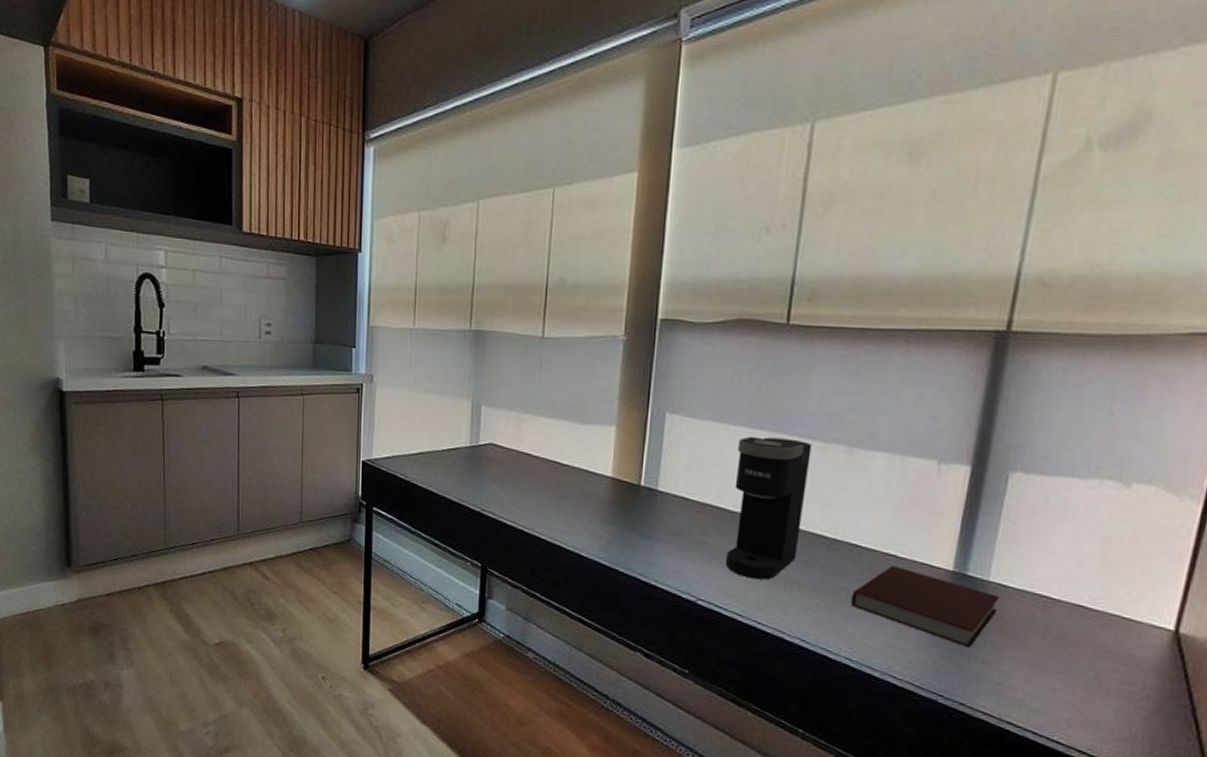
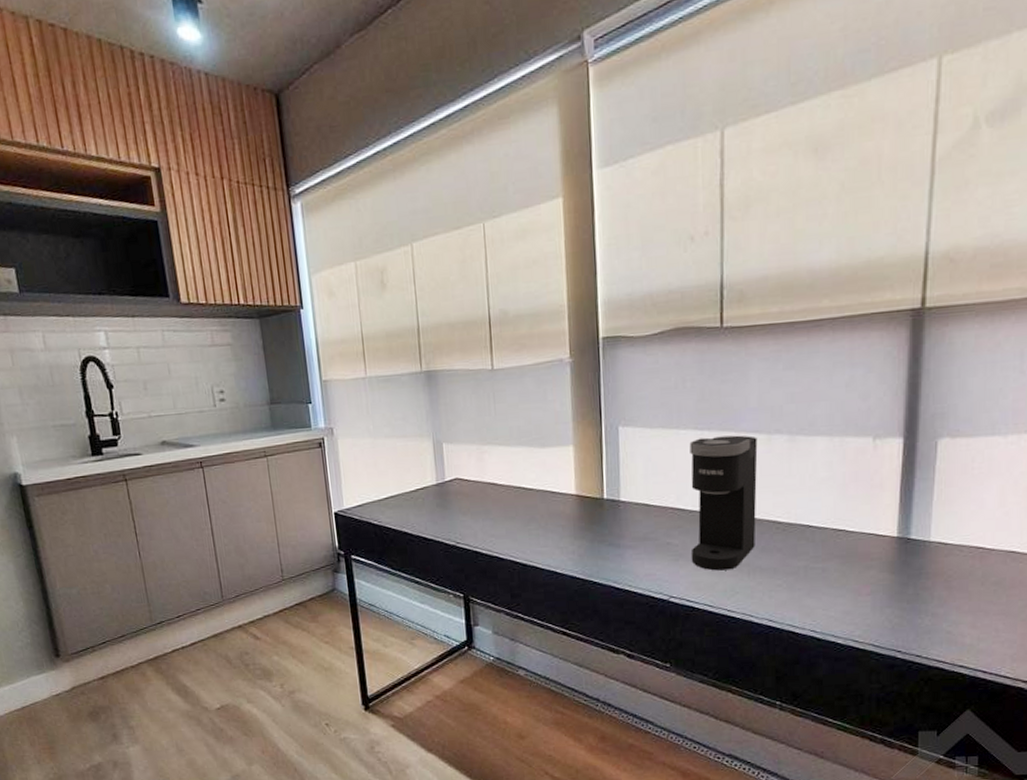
notebook: present [851,565,1000,648] -> none [810,539,941,604]

